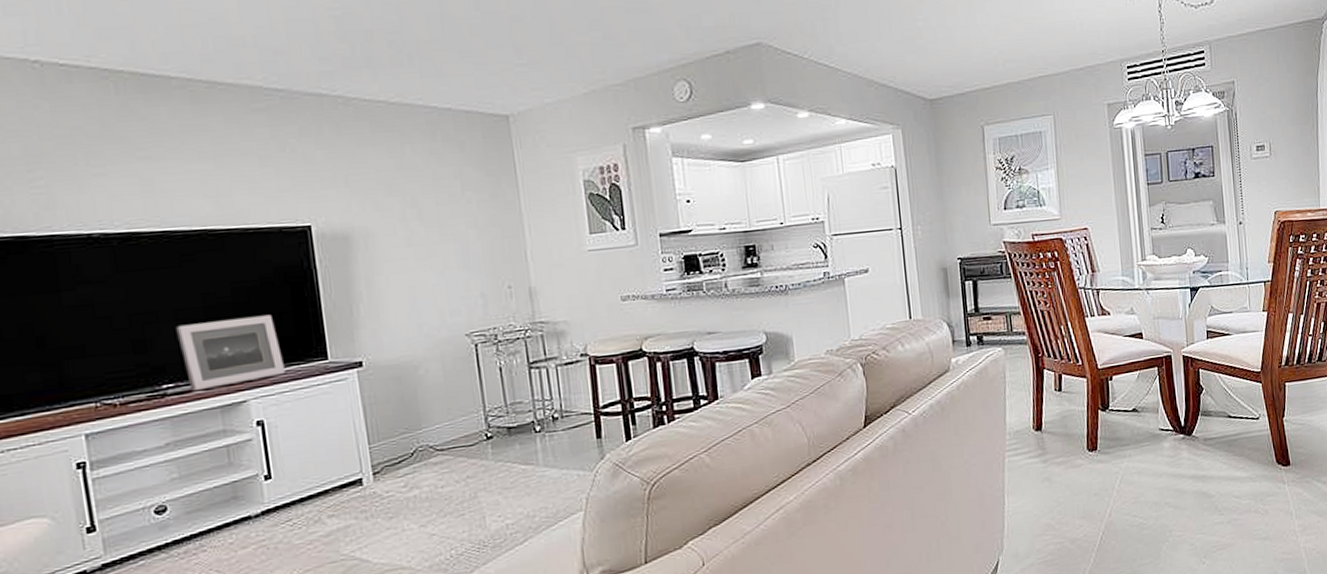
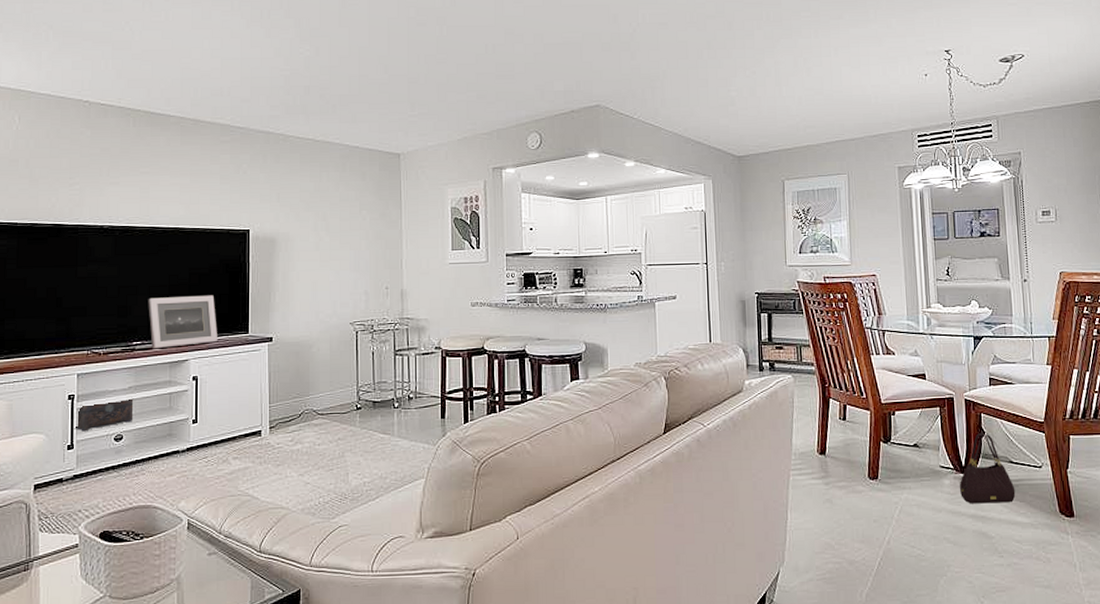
decorative box: none [91,456,179,508] -> present [73,397,134,432]
handbag: none [1179,389,1234,465] -> present [959,433,1016,504]

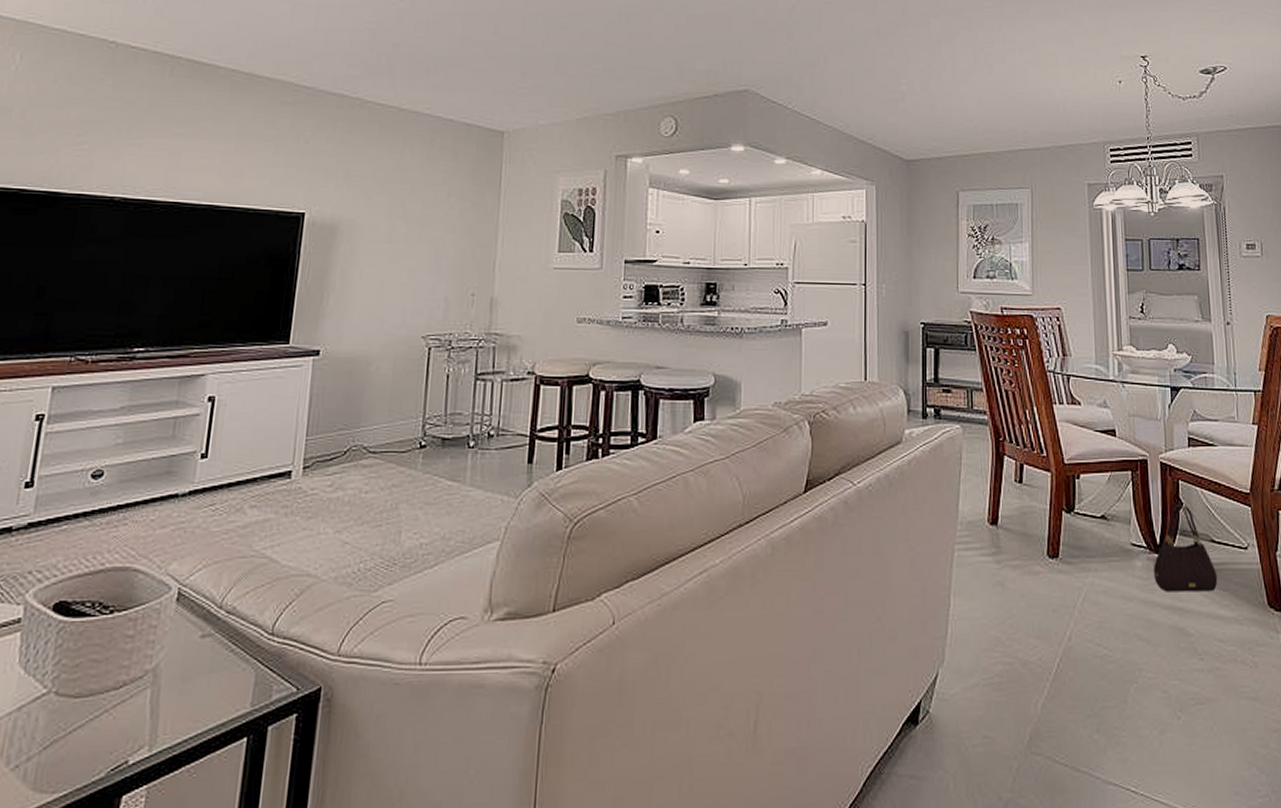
decorative box: present [73,397,134,432] -> none [36,420,125,464]
picture frame: present [148,295,219,349] -> none [157,292,250,359]

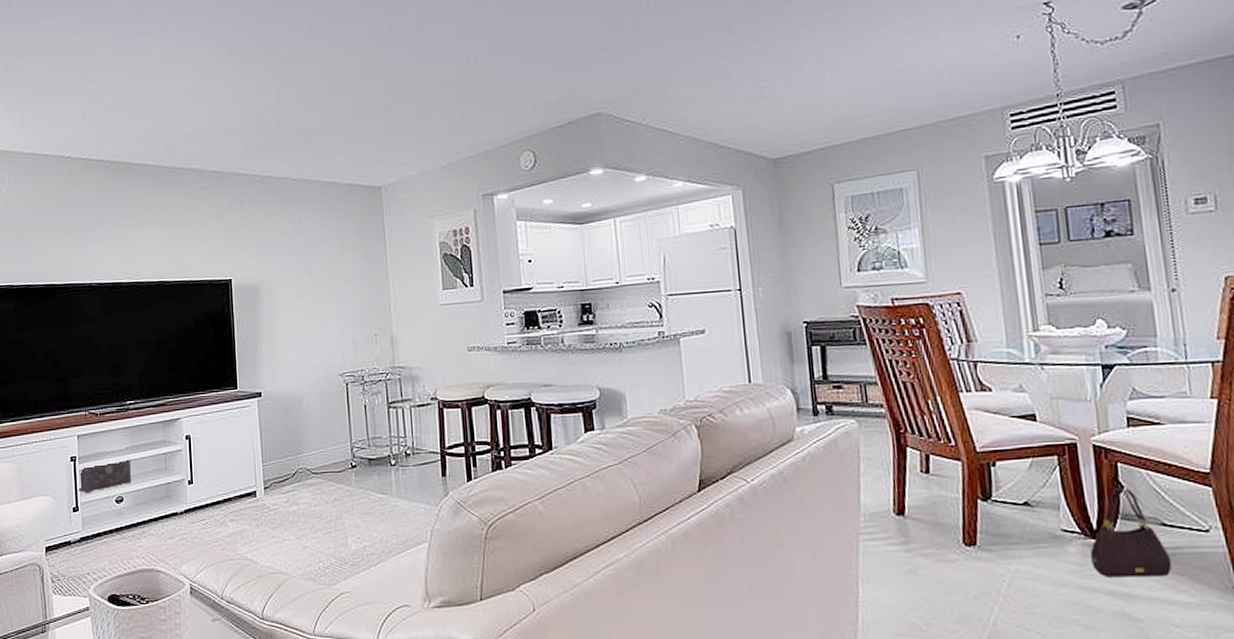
decorative box: none [36,420,125,464] -> present [77,458,132,494]

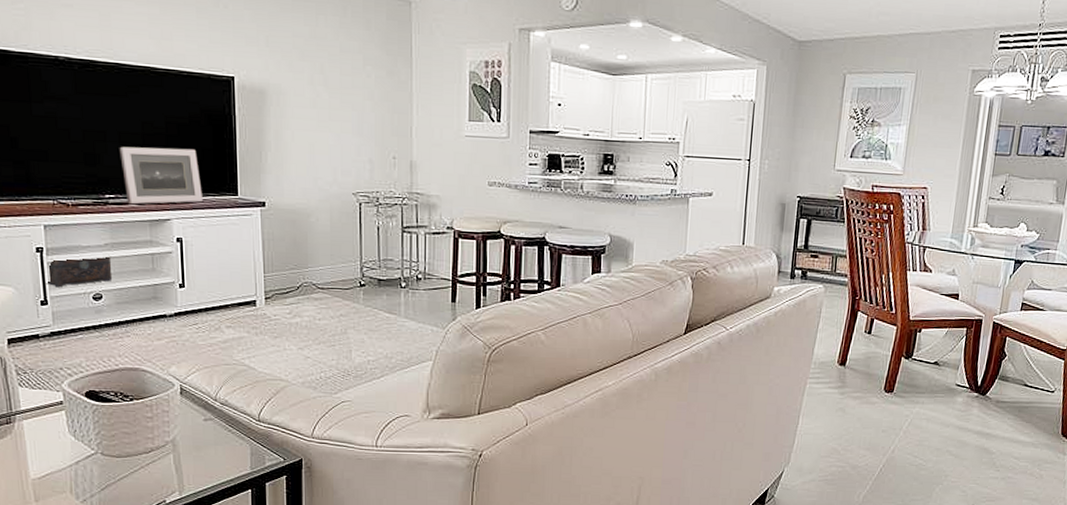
picture frame: none [138,350,208,408] -> present [119,146,204,205]
handbag: present [1089,487,1172,578] -> none [970,356,1024,423]

